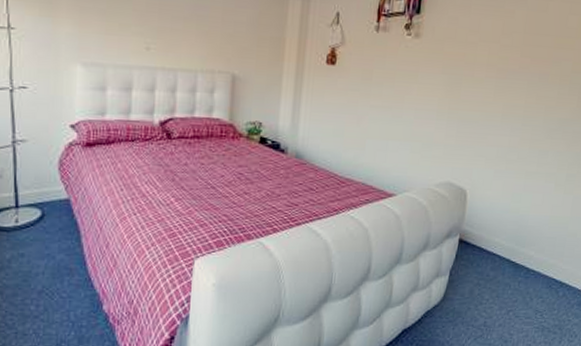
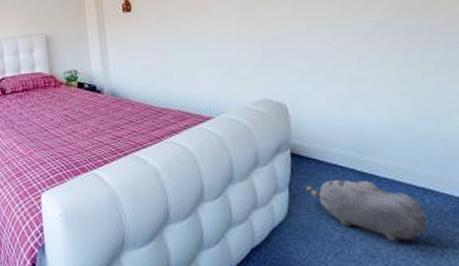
plush toy: none [464,268,557,329] -> present [305,179,427,242]

